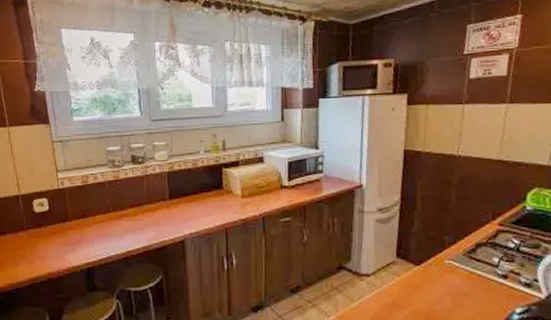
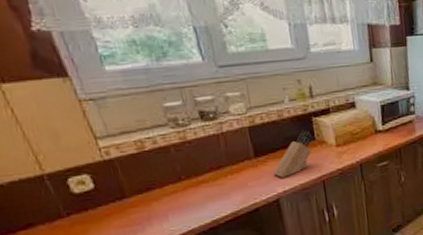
knife block: none [182,179,222,221] -> present [272,130,314,178]

